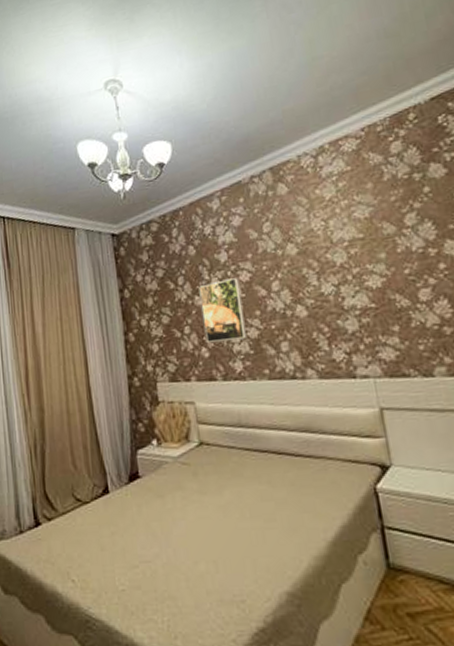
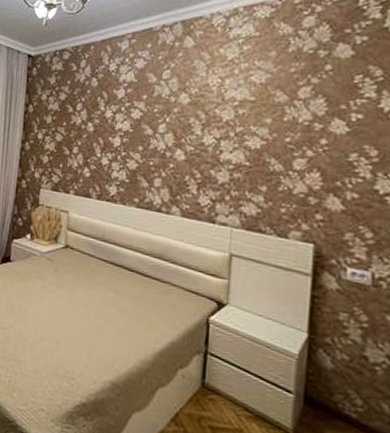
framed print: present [199,278,246,342] -> none [90,113,130,169]

